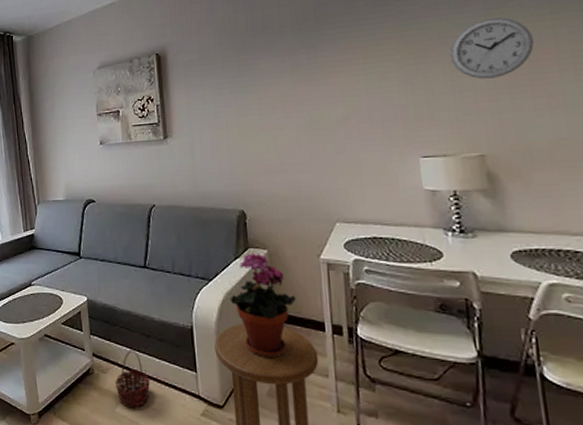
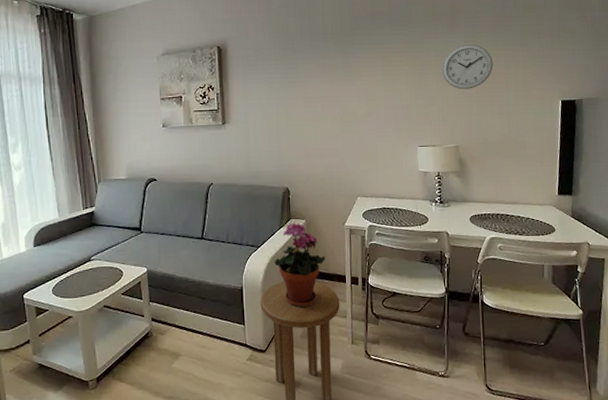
basket: present [114,350,151,407] -> none [171,312,205,362]

